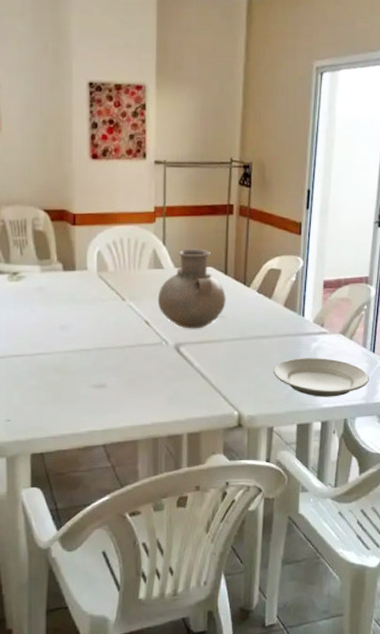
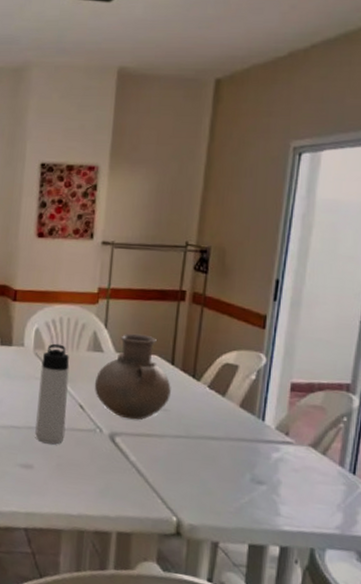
thermos bottle: none [105,264,134,362] -> present [35,343,70,445]
plate: present [273,358,370,397] -> none [222,467,348,521]

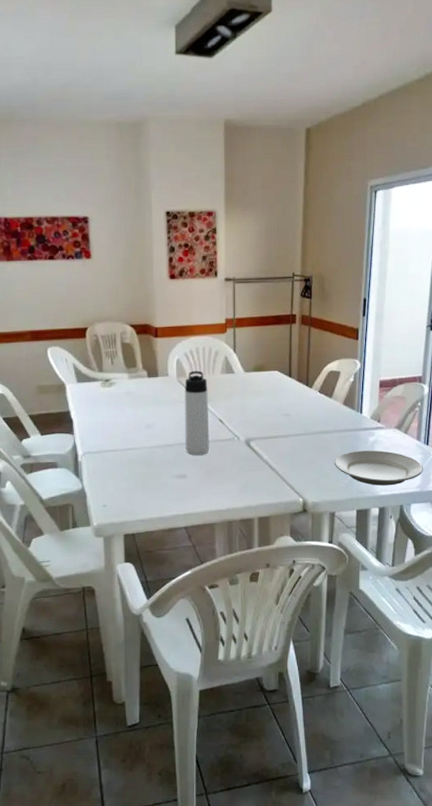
vase: present [94,333,171,420] -> none [229,354,290,426]
plate: none [222,467,348,521] -> present [334,450,424,486]

